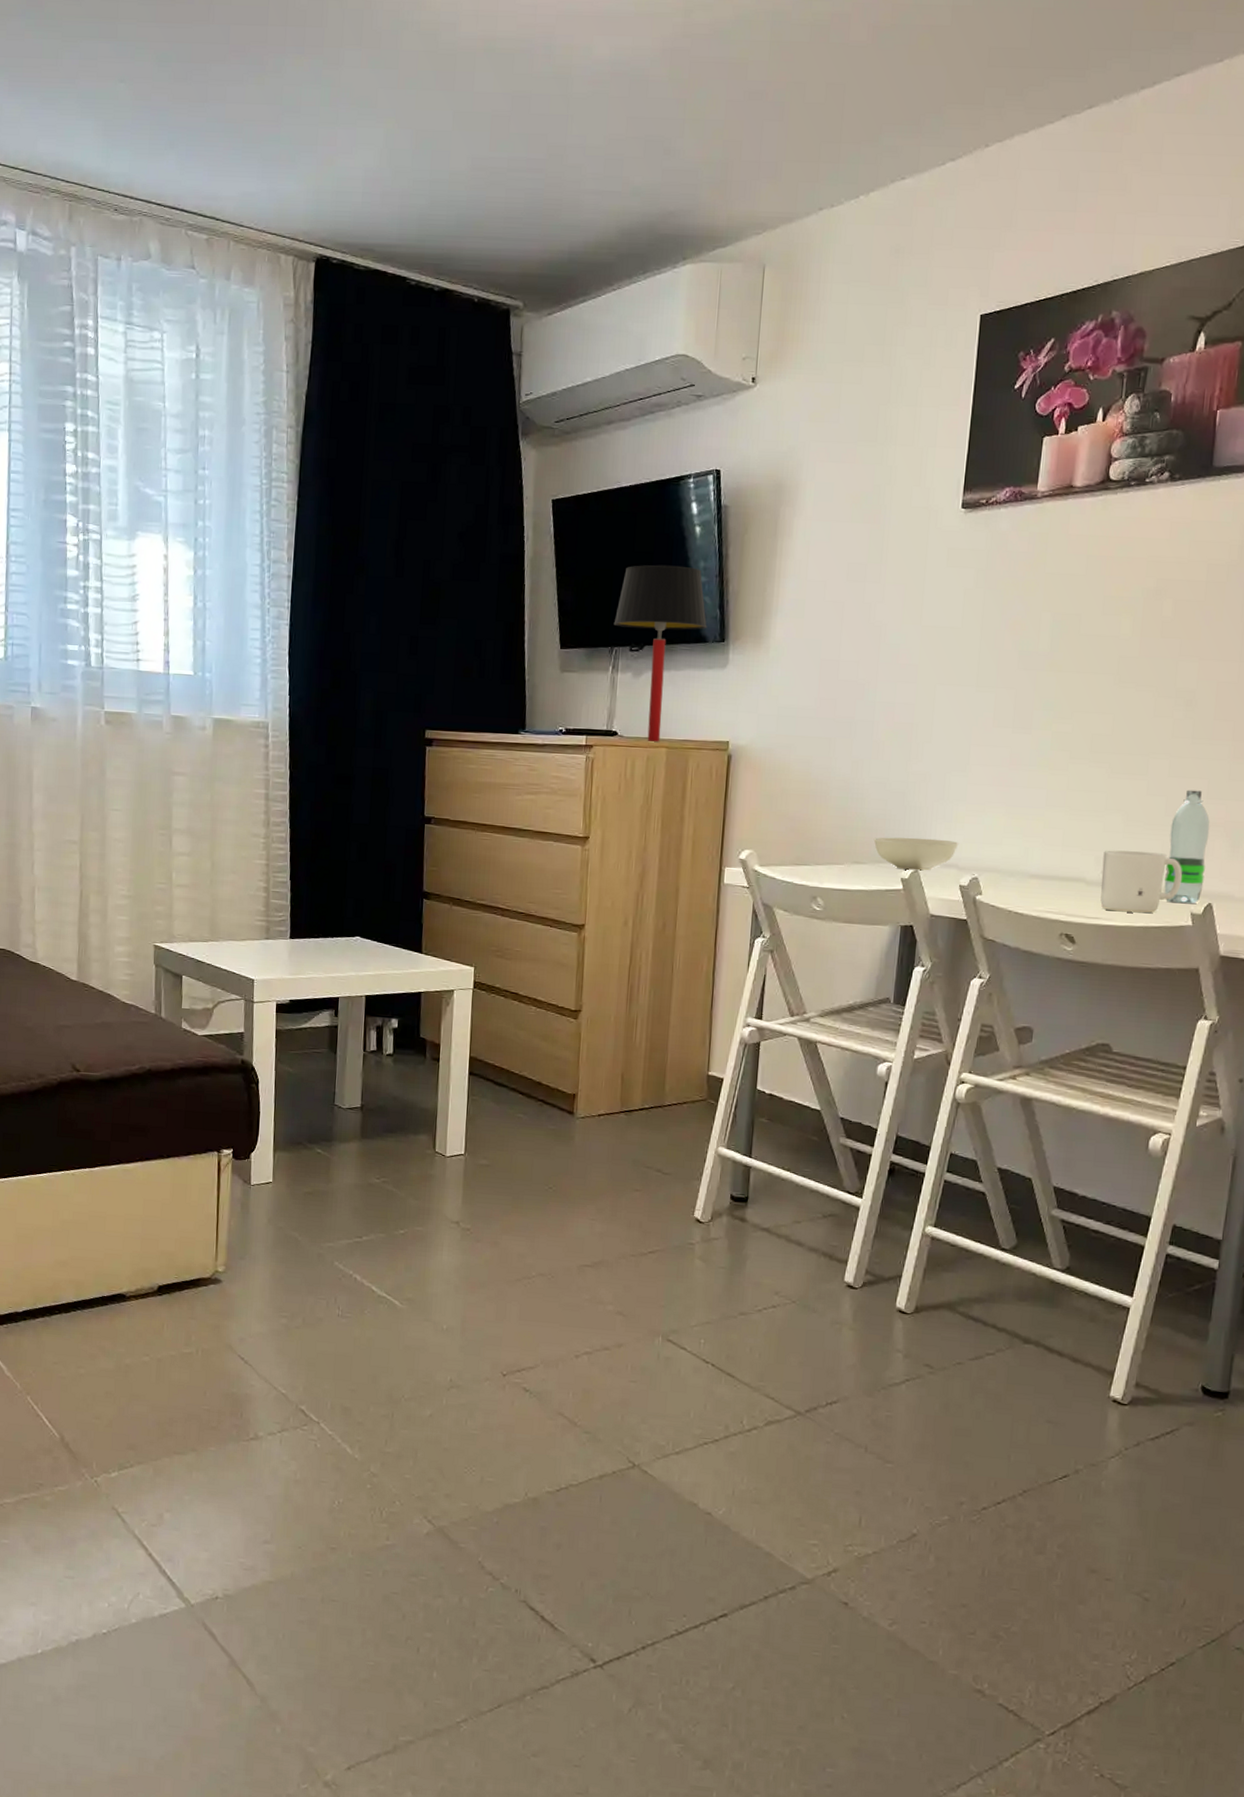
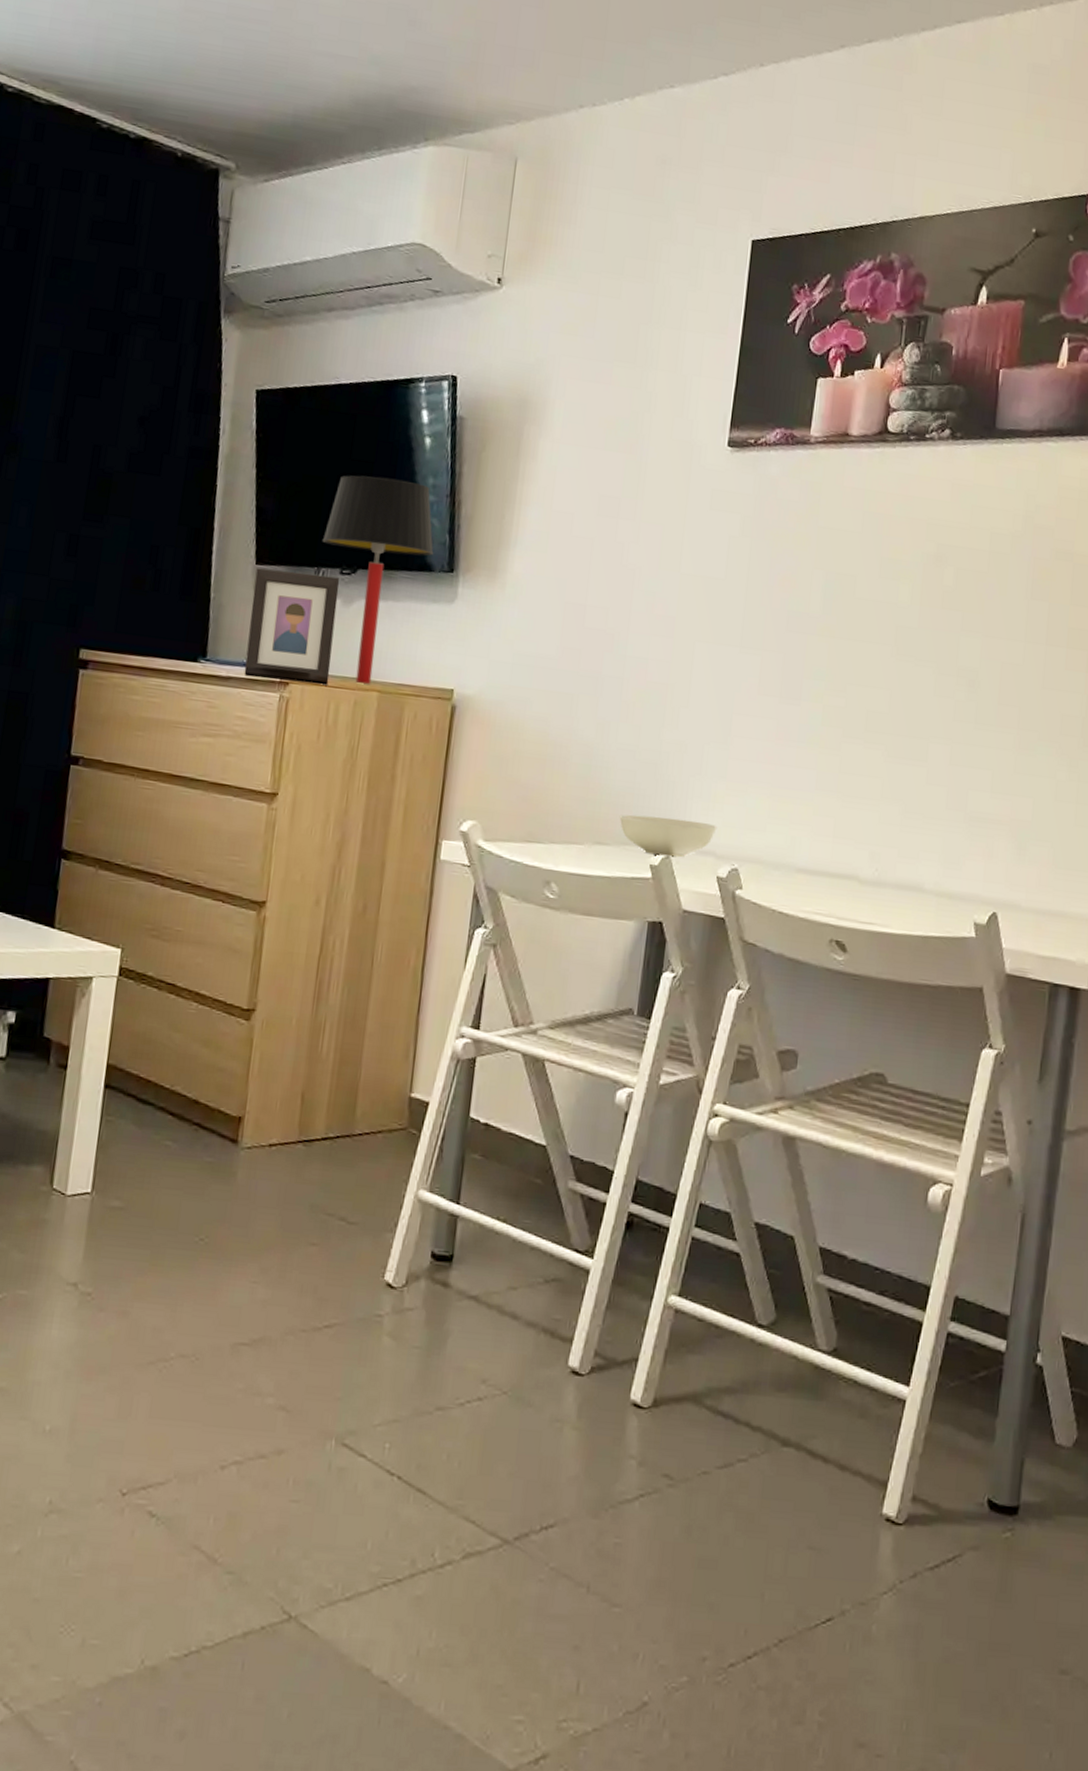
picture frame: none [556,651,630,746] -> present [244,568,340,686]
mug: present [1100,850,1183,913] -> none [875,845,965,921]
bottle: present [1164,790,1210,904] -> none [944,781,995,912]

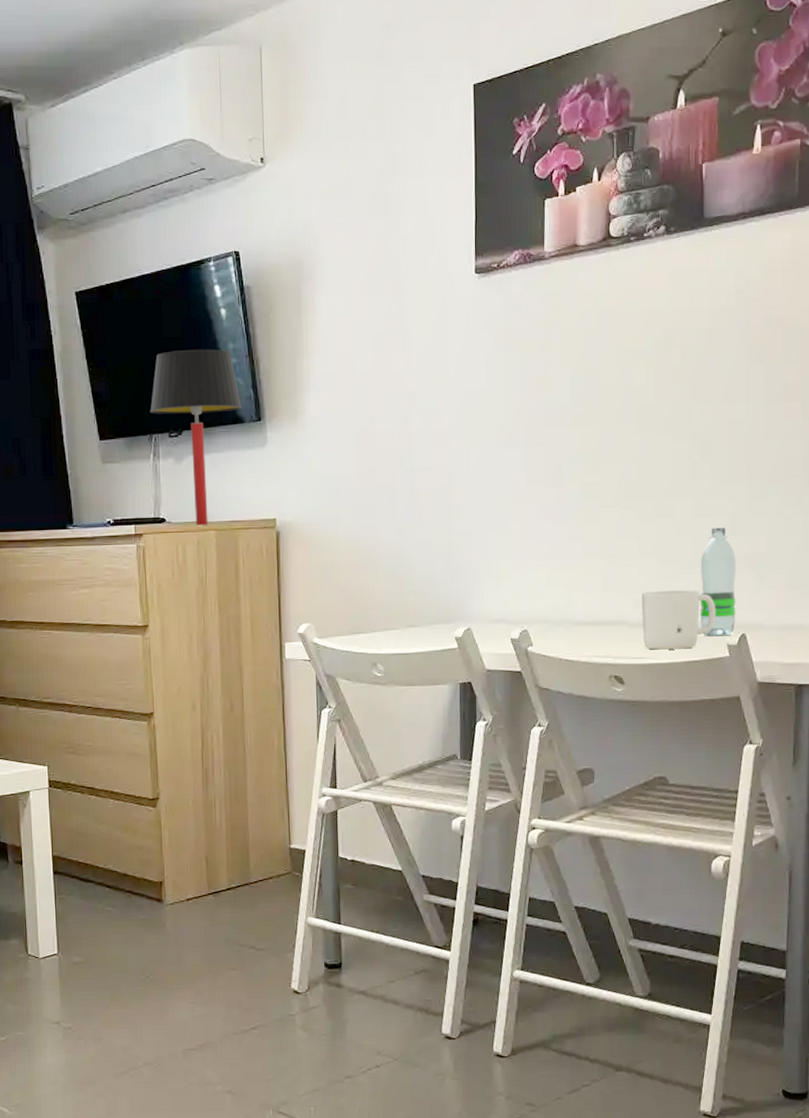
picture frame: present [244,568,340,686] -> none [101,440,174,534]
bowl: present [619,814,717,858] -> none [425,596,506,629]
mug: none [875,845,965,921] -> present [641,589,716,650]
bottle: none [944,781,995,912] -> present [699,527,736,637]

